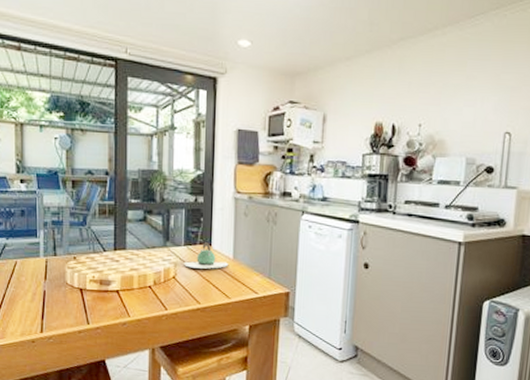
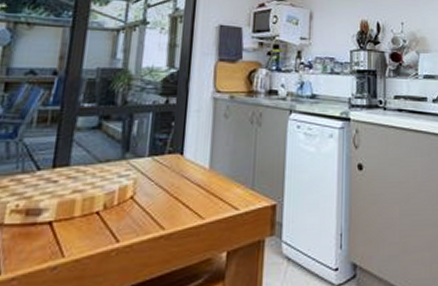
teapot: present [183,242,228,269] -> none [145,151,203,184]

